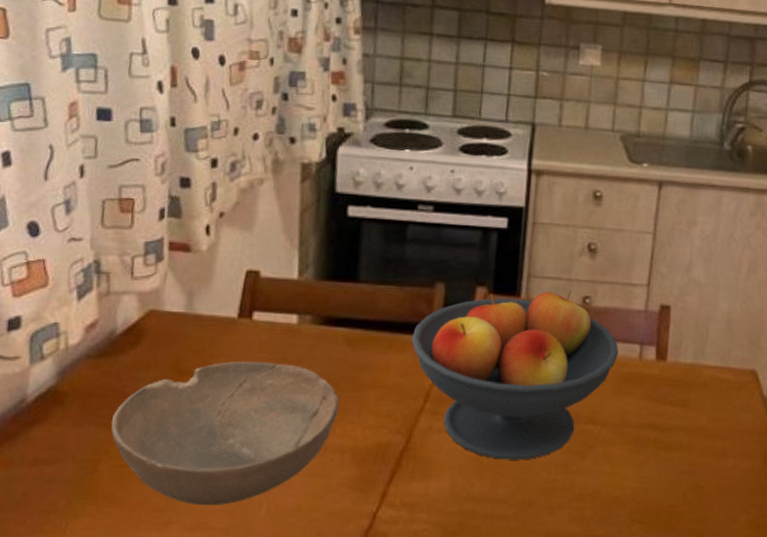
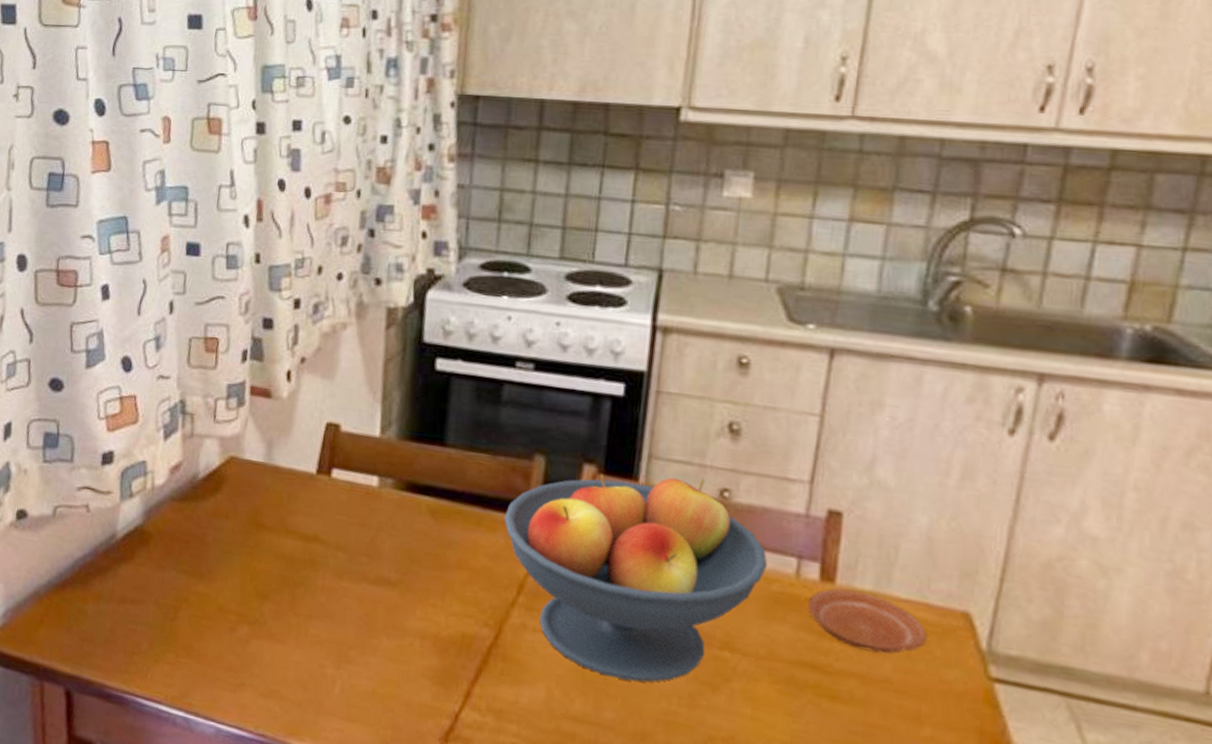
bowl: present [111,361,340,506] -> none [191,520,422,676]
plate: none [648,364,729,409] -> present [808,588,927,654]

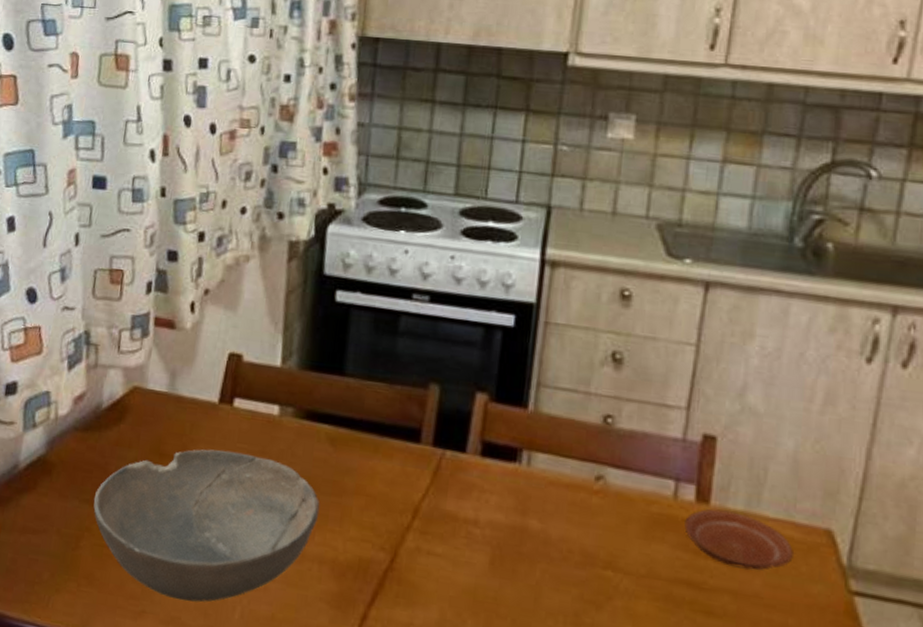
bowl: none [191,520,422,676] -> present [93,449,320,603]
fruit bowl: present [504,473,768,683] -> none [400,401,648,602]

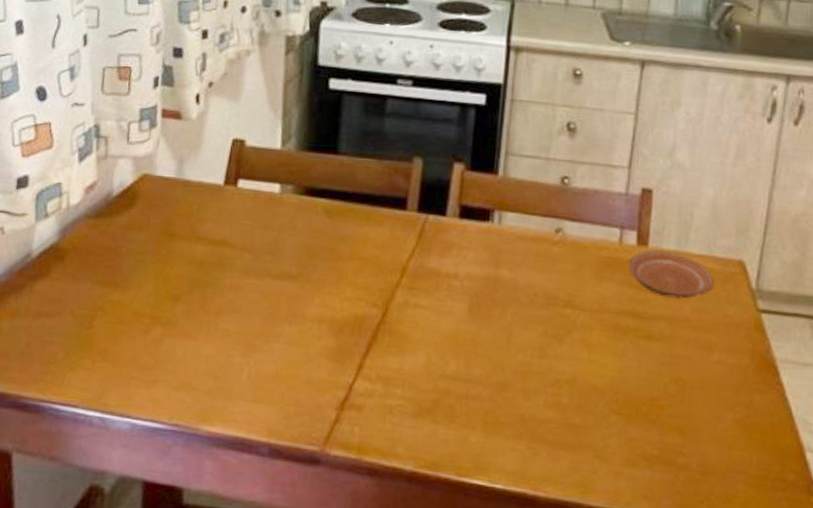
bowl: present [93,449,320,603] -> none [106,227,319,368]

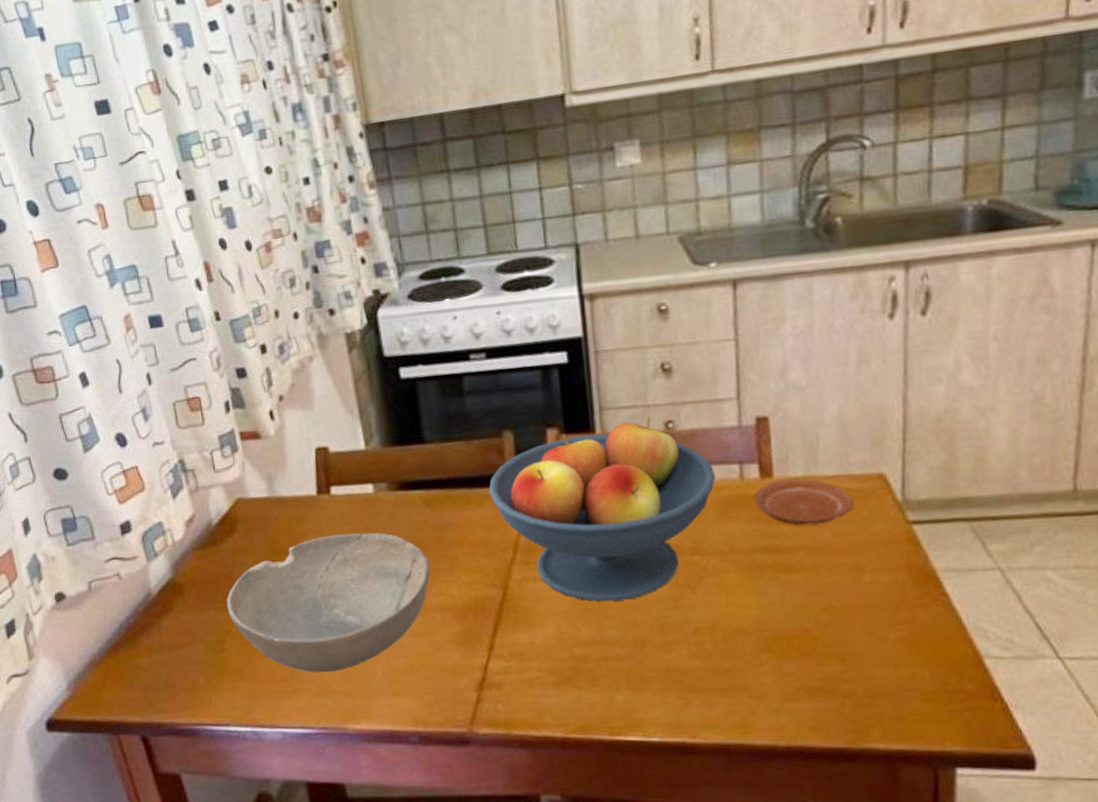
bowl: none [106,227,319,368] -> present [226,532,431,673]
fruit bowl: none [389,169,599,341] -> present [488,416,716,602]

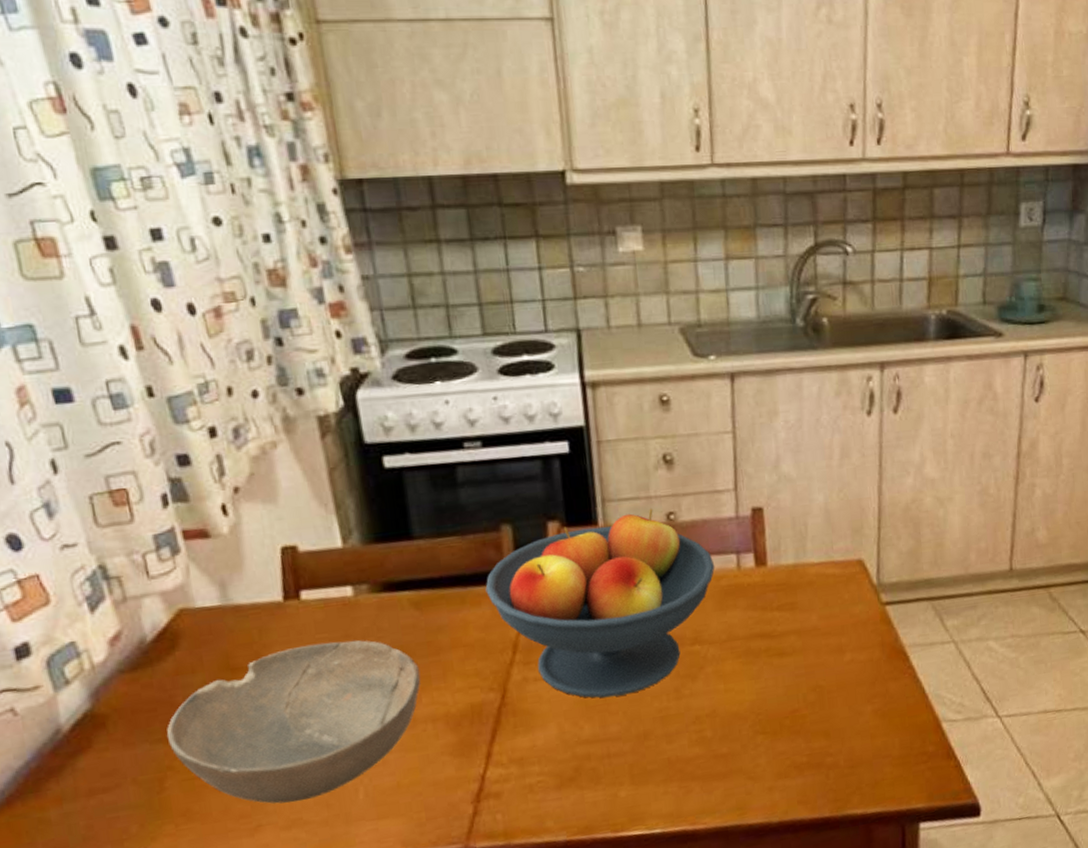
plate: present [754,478,854,526] -> none [750,566,837,612]

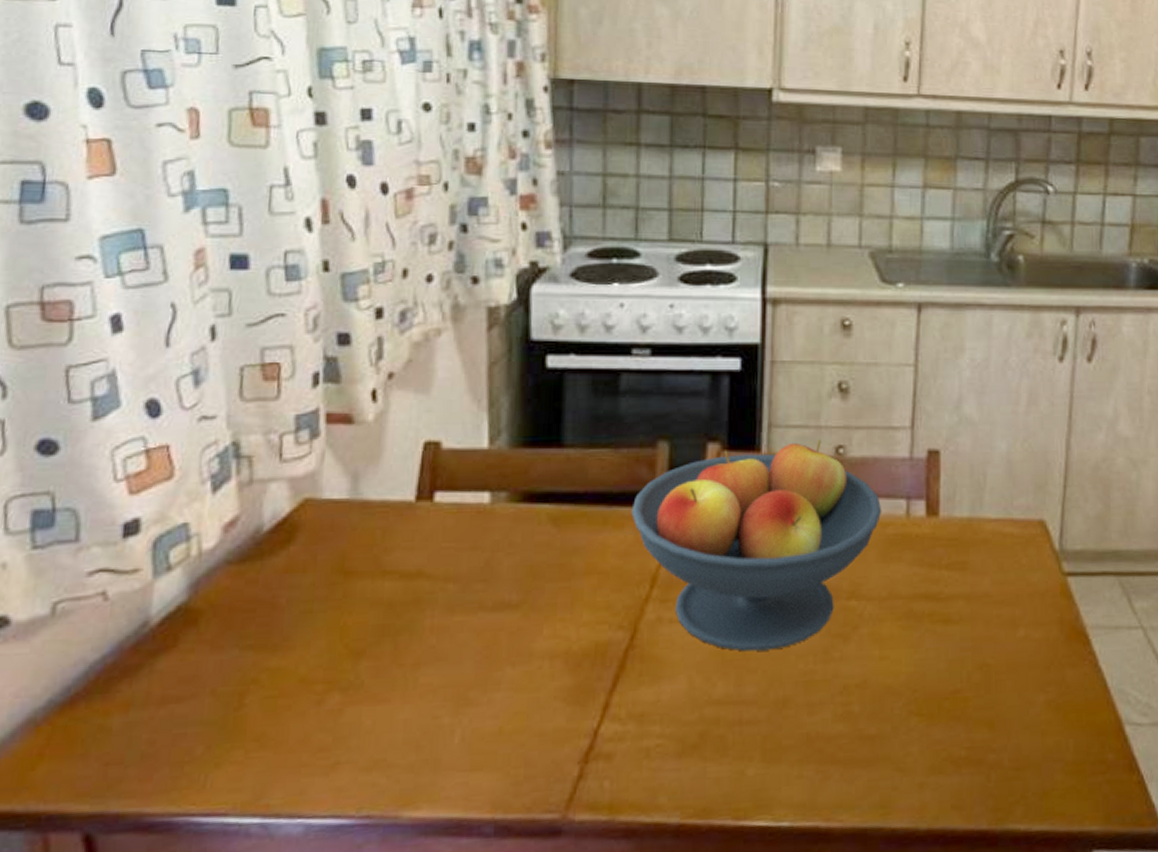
bowl: present [166,639,421,804] -> none [259,553,547,739]

